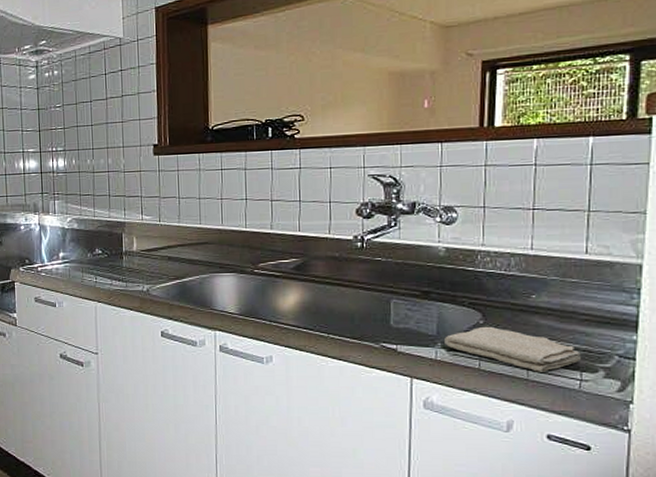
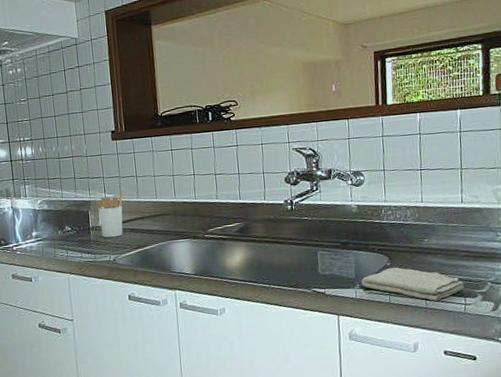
utensil holder: none [128,214,163,265] -> present [93,191,124,238]

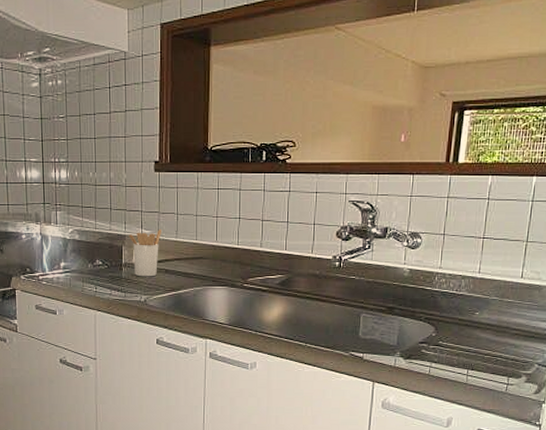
washcloth: present [361,267,464,301] -> none [403,338,510,377]

